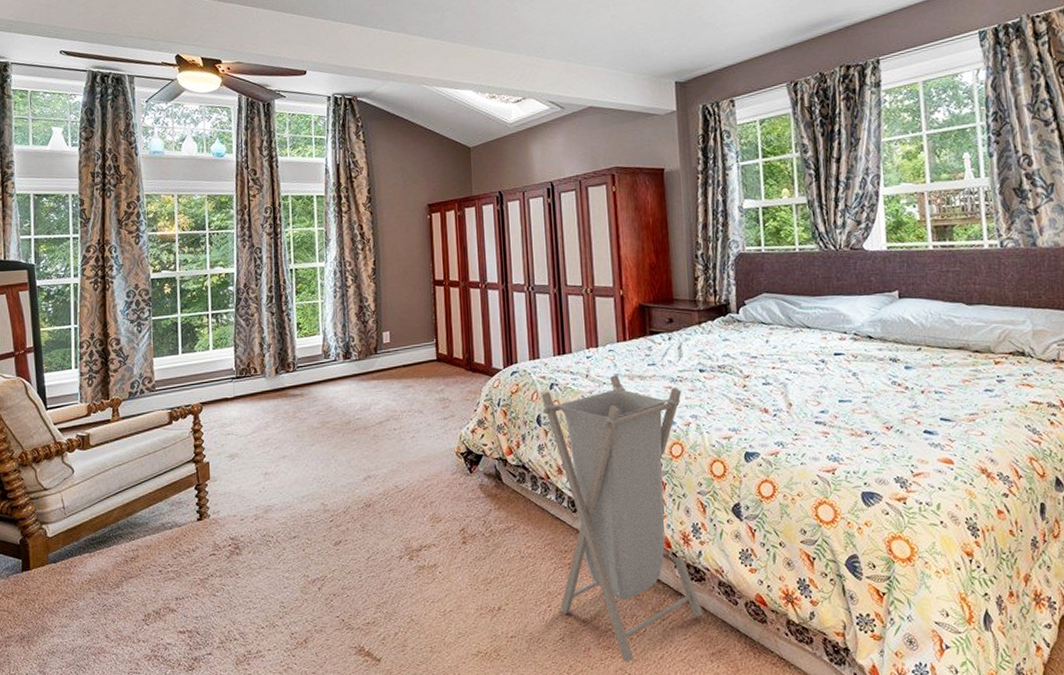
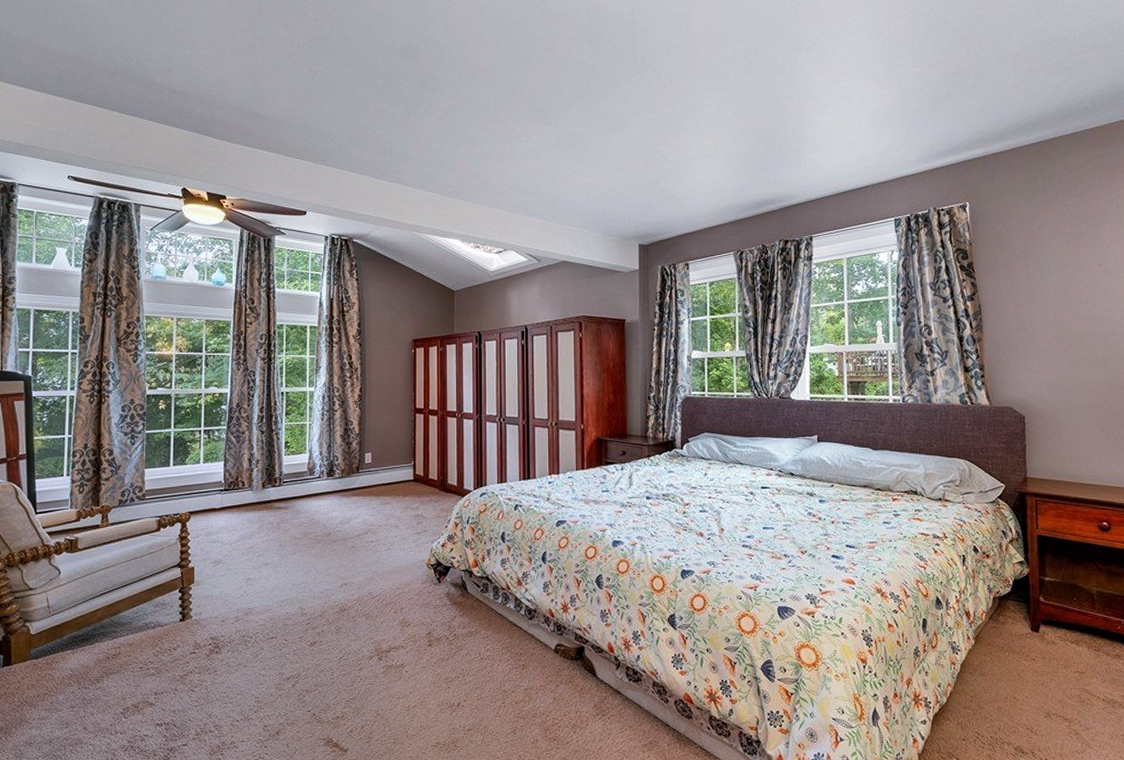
laundry hamper: present [541,375,704,663] -> none [507,499,639,753]

